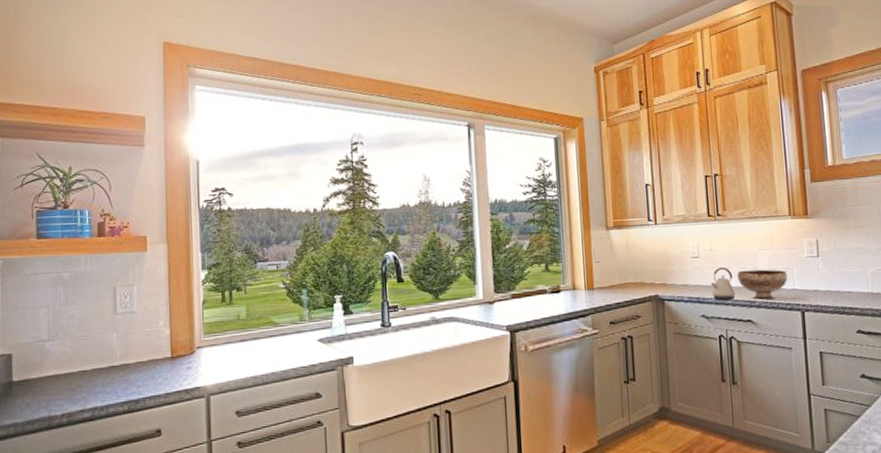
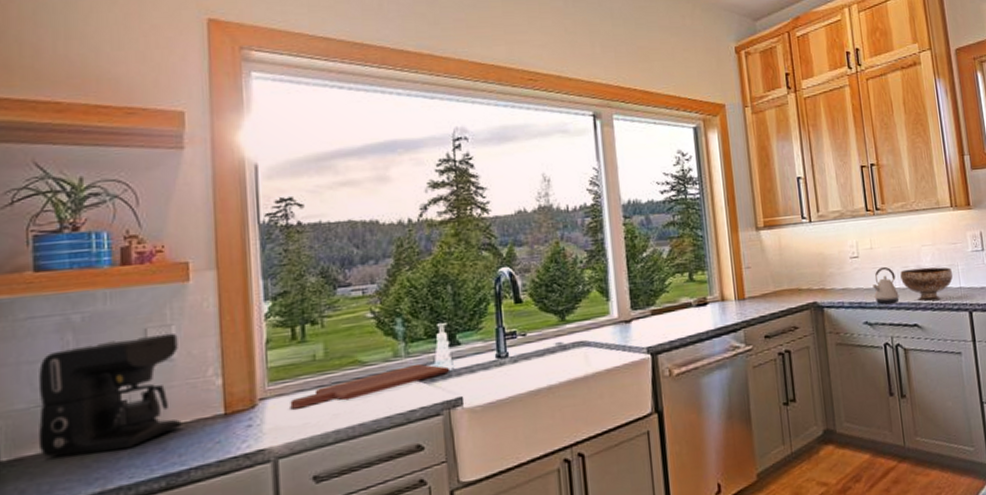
coffee maker: none [38,291,140,381] -> present [38,332,182,458]
cutting board: none [220,327,344,357] -> present [290,363,451,409]

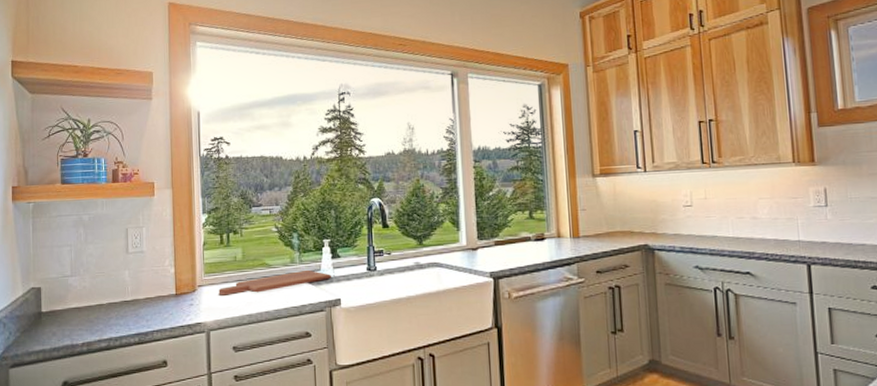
coffee maker: present [38,332,182,458] -> none [63,232,149,313]
kettle: present [873,266,900,305] -> none [705,216,732,252]
bowl: present [900,267,953,302] -> none [734,219,792,252]

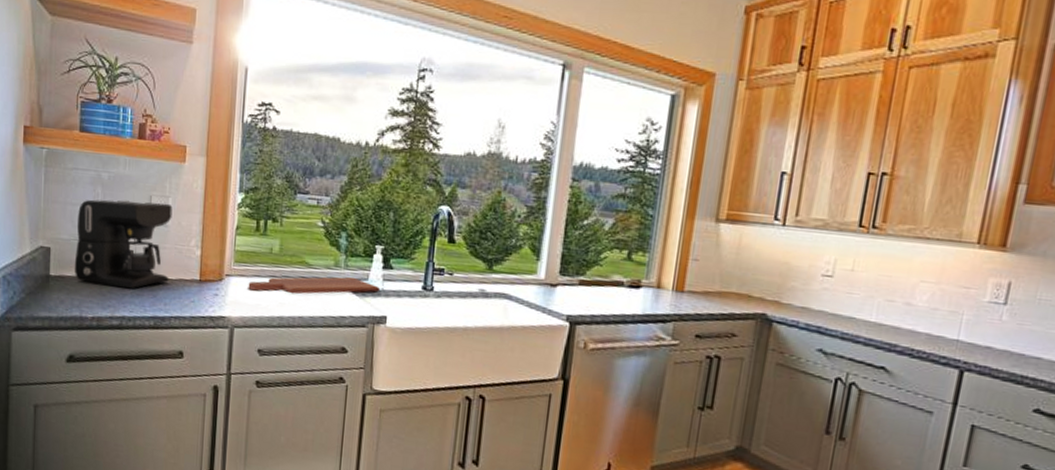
coffee maker: none [63,232,149,313] -> present [74,199,173,289]

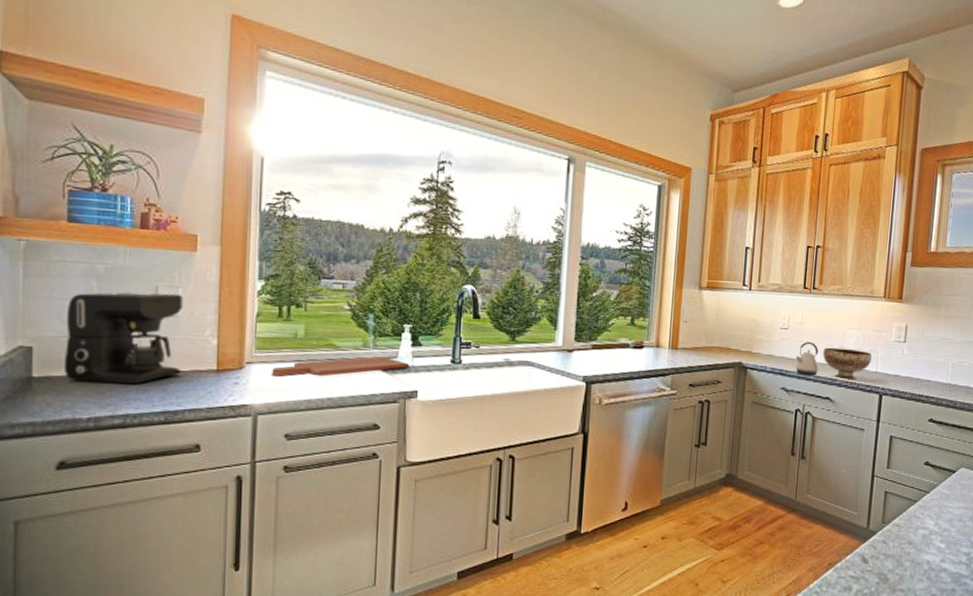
kettle: none [839,293,875,339] -> present [795,341,819,376]
bowl: none [879,303,953,349] -> present [823,347,872,380]

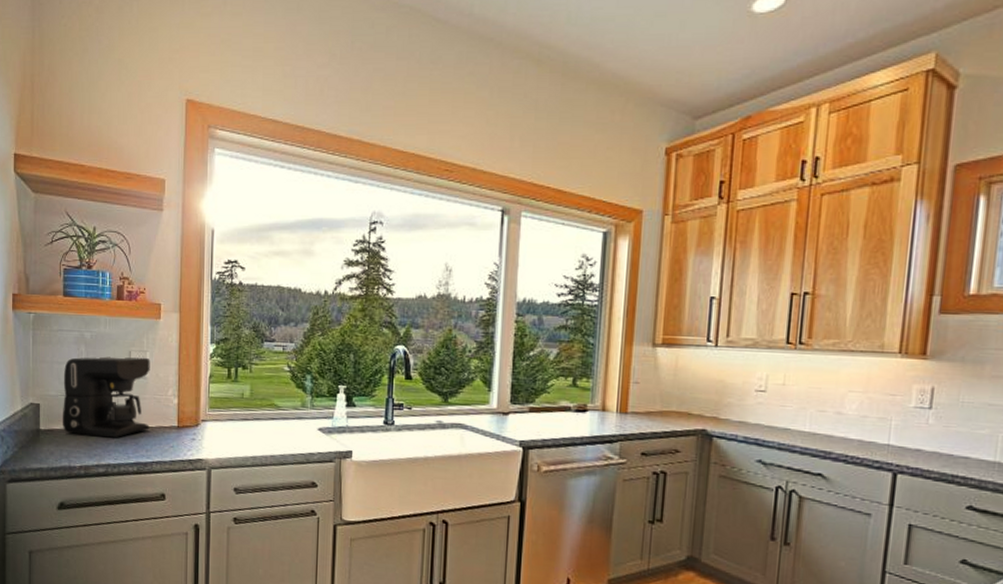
cutting board: present [272,355,410,377] -> none [222,416,345,435]
kettle: present [795,341,819,376] -> none [775,406,807,448]
bowl: present [823,347,872,380] -> none [813,413,883,454]

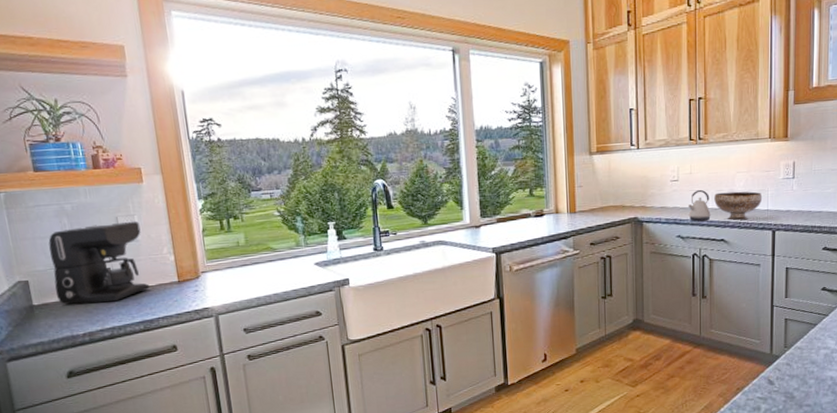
kettle: none [775,406,807,448] -> present [688,189,711,222]
bowl: none [813,413,883,454] -> present [714,191,763,221]

